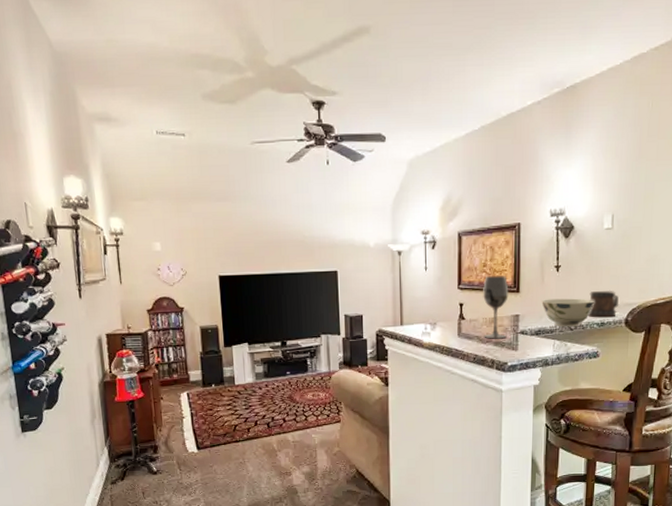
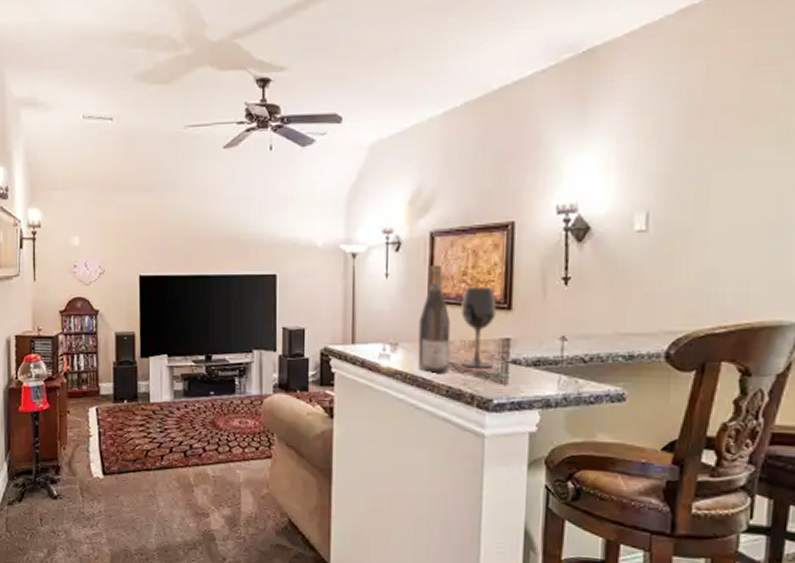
wine bottle: none [451,259,476,345] -> present [417,266,451,373]
bowl: present [541,298,595,327] -> none [542,320,621,359]
beer mug: present [589,290,620,319] -> none [610,312,657,350]

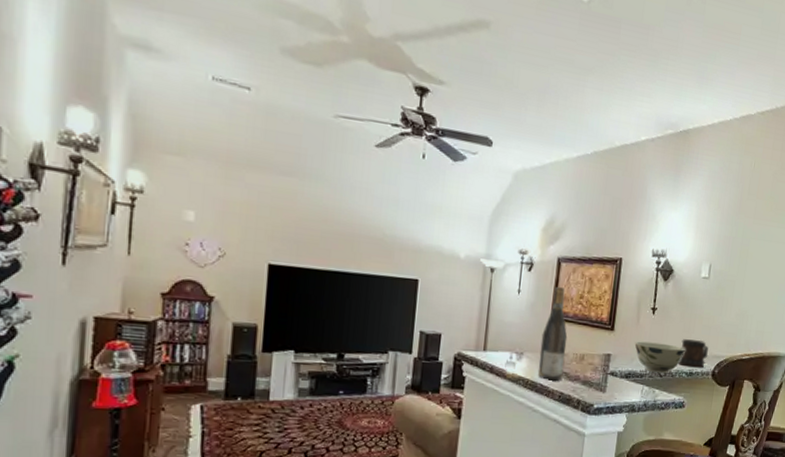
wine glass: present [461,288,497,369] -> none [572,309,603,378]
bowl: none [542,320,621,359] -> present [634,341,686,374]
beer mug: none [610,312,657,350] -> present [678,339,709,368]

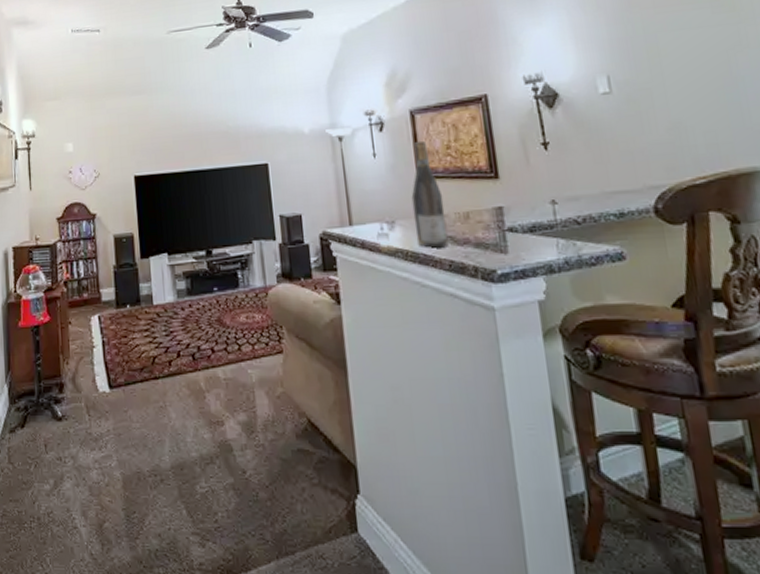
bowl: present [634,341,686,374] -> none [530,182,606,221]
beer mug: present [678,339,709,368] -> none [595,169,641,209]

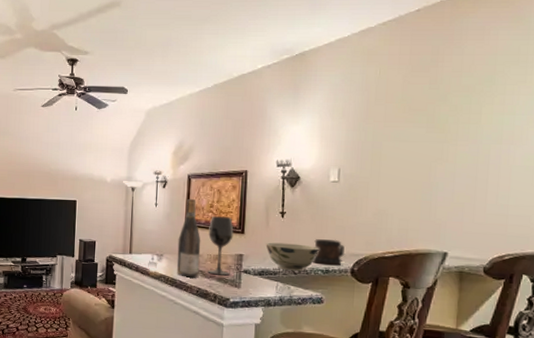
wine glass: none [450,158,490,240] -> present [208,216,234,276]
bowl: none [530,182,606,221] -> present [266,242,320,272]
beer mug: none [595,169,641,209] -> present [313,239,345,266]

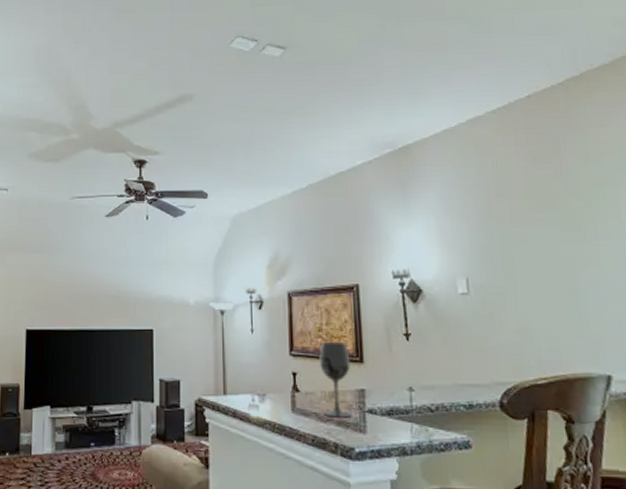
wine bottle: present [176,199,201,278] -> none [282,322,313,423]
bowl: present [266,242,320,272] -> none [391,372,458,408]
beer mug: present [313,239,345,266] -> none [450,364,490,400]

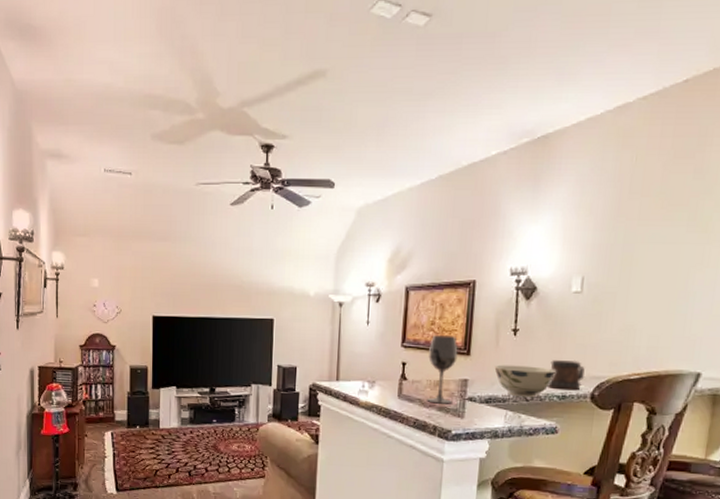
bowl: none [391,372,458,408] -> present [494,364,557,398]
beer mug: none [450,364,490,400] -> present [548,360,585,391]

